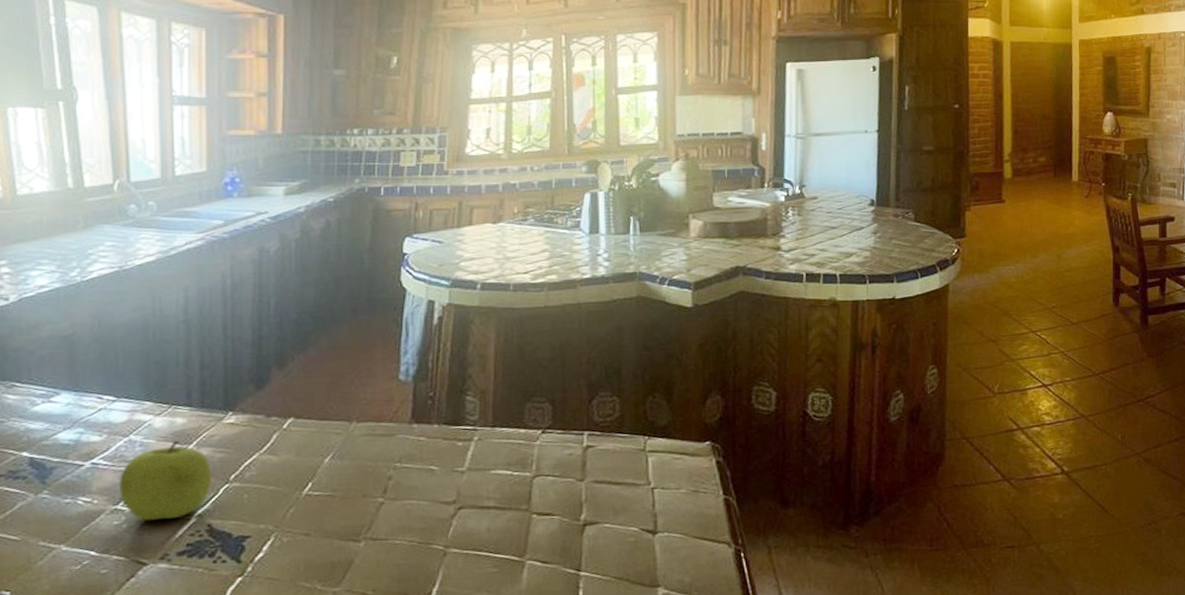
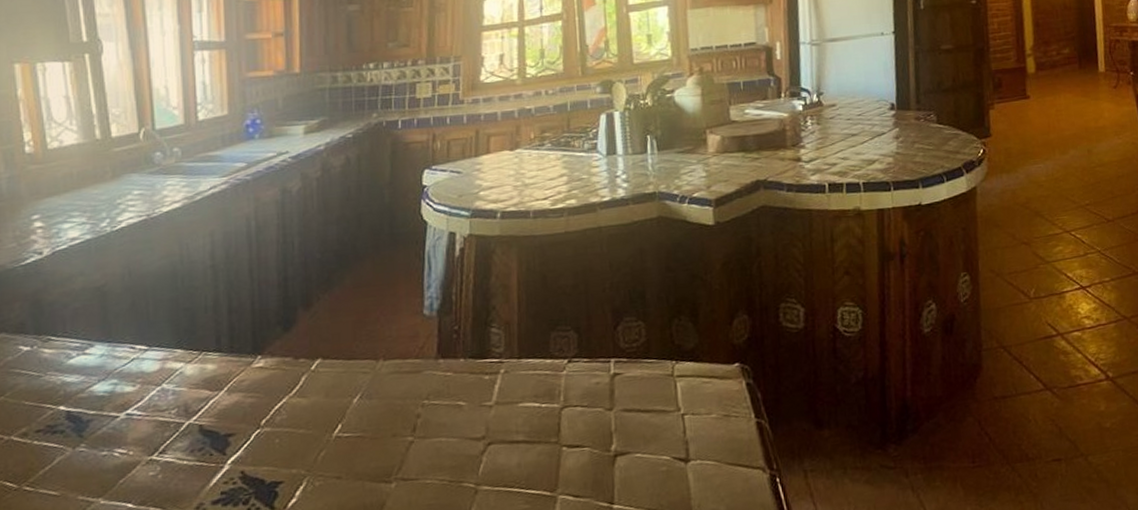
fruit: present [119,441,213,521] -> none [154,388,244,471]

